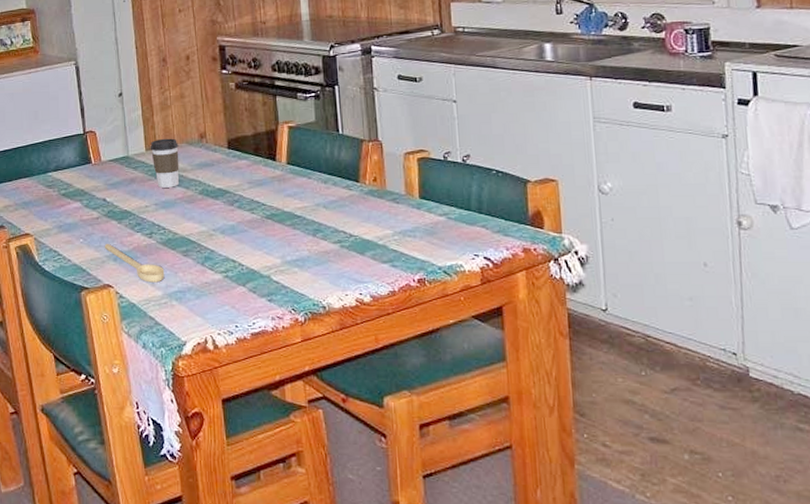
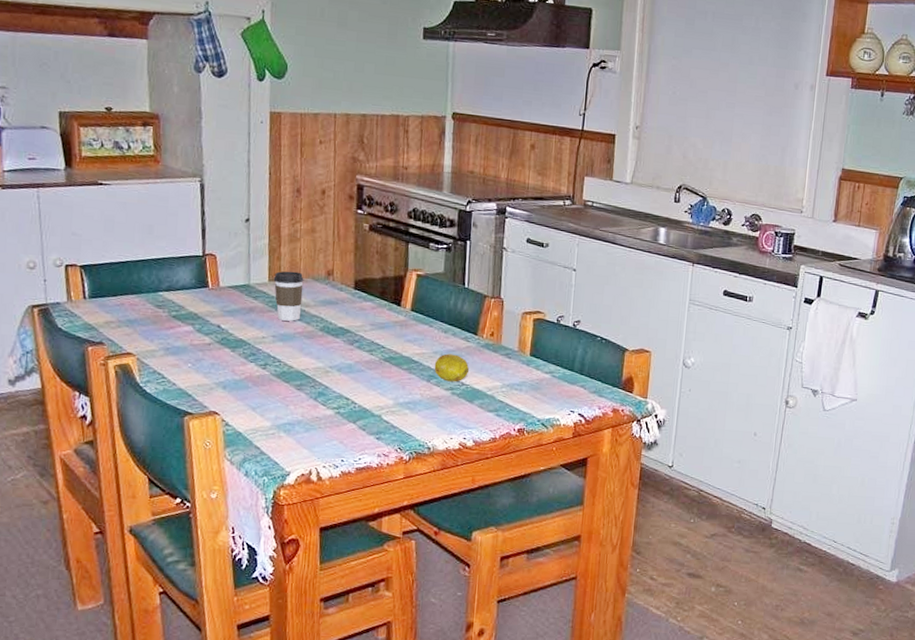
spoon: present [104,243,165,283] -> none [214,370,276,414]
fruit: none [318,205,355,234] -> present [434,353,469,382]

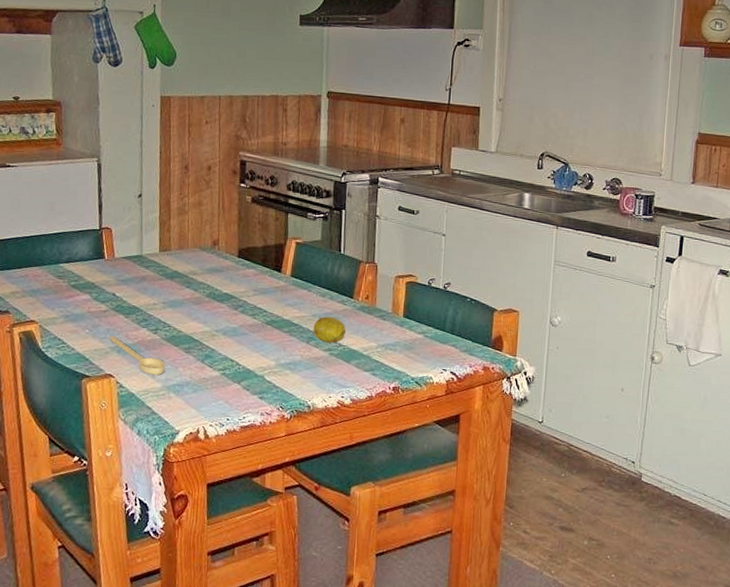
spoon: none [214,370,276,414] -> present [109,335,166,376]
coffee cup: present [273,271,304,321] -> none [163,241,192,288]

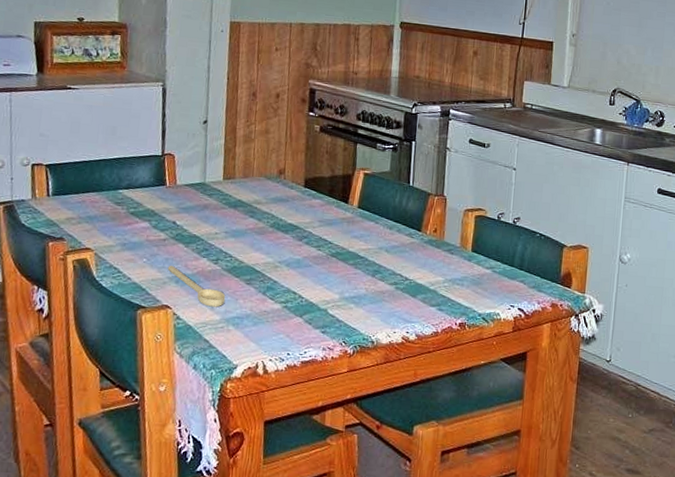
fruit: present [313,316,346,344] -> none [379,249,412,277]

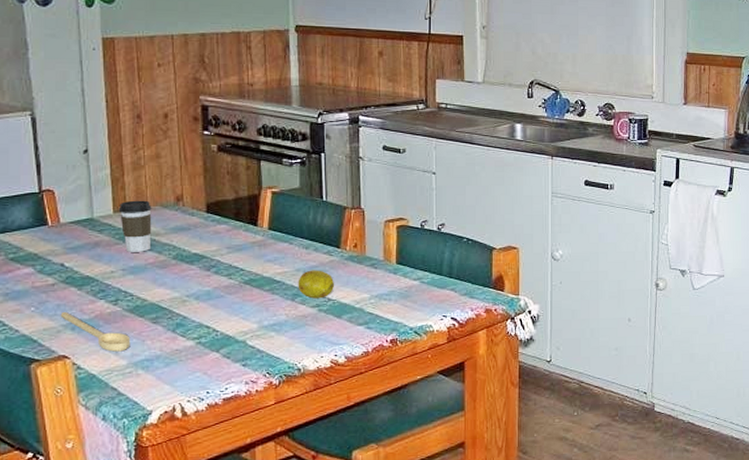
coffee cup: none [227,170,257,218] -> present [118,200,152,252]
fruit: none [379,249,412,277] -> present [298,270,334,299]

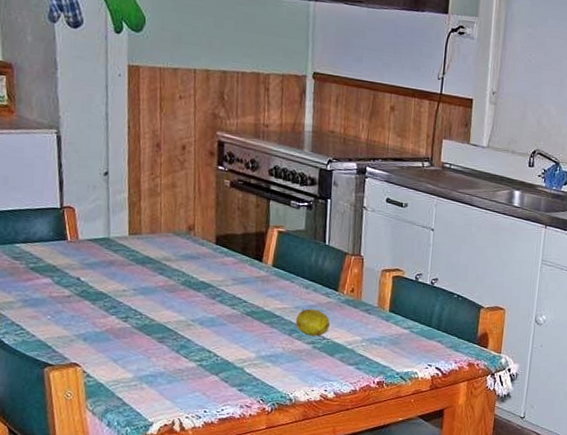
spoon: present [60,311,131,352] -> none [74,322,138,366]
coffee cup: present [118,200,152,252] -> none [133,225,165,275]

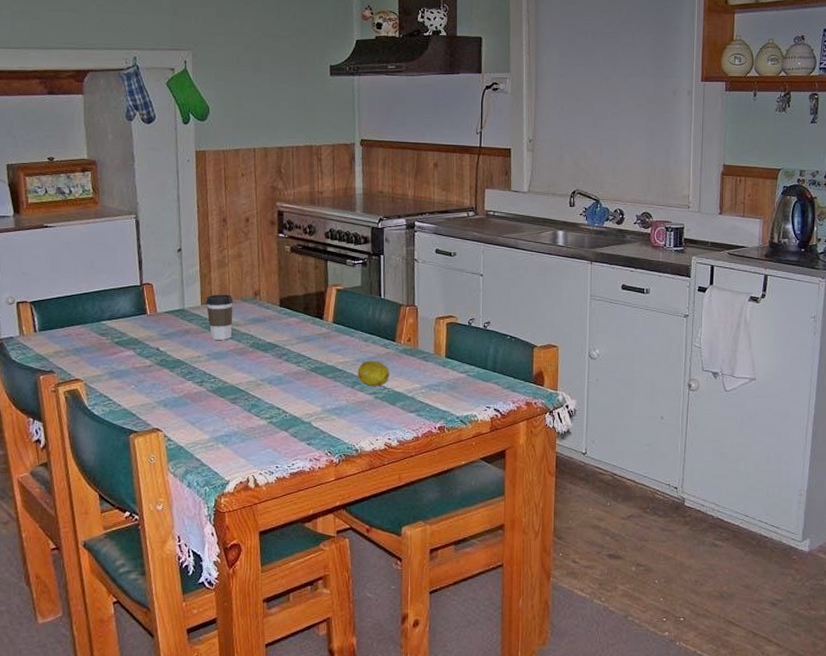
coffee cup: none [133,225,165,275] -> present [205,294,233,340]

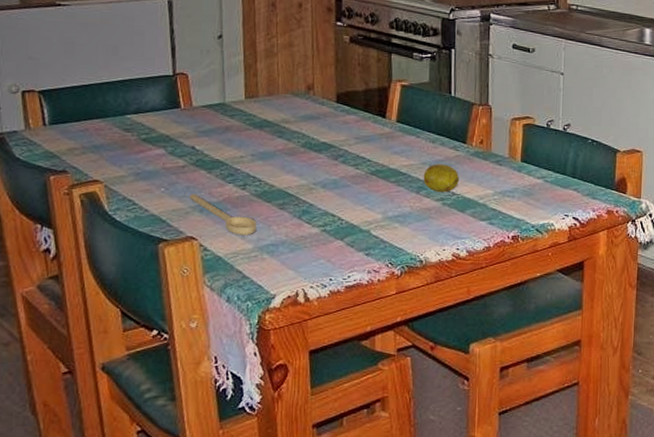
spoon: none [155,390,213,427] -> present [189,193,257,236]
coffee cup: present [205,294,233,340] -> none [250,87,283,139]

